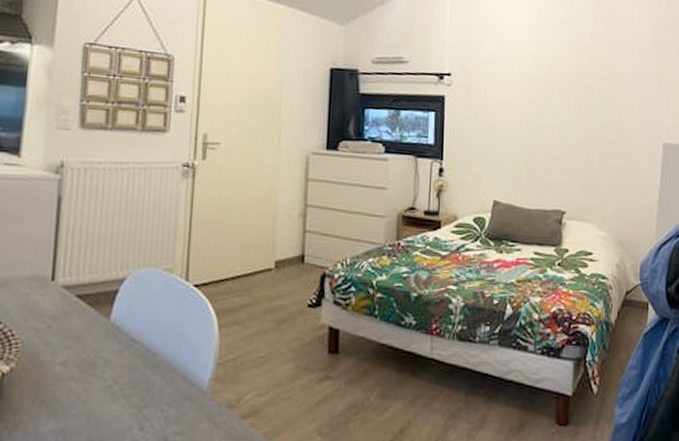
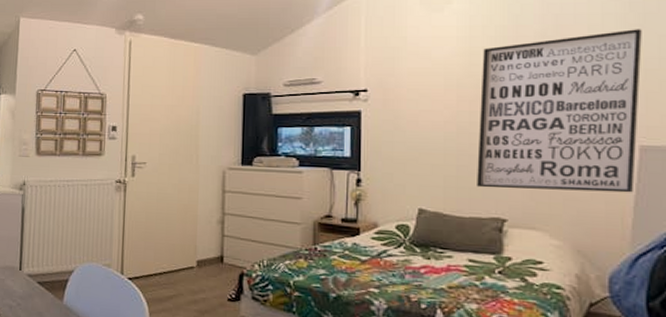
wall art: none [542,35,666,187] -> present [477,29,642,193]

